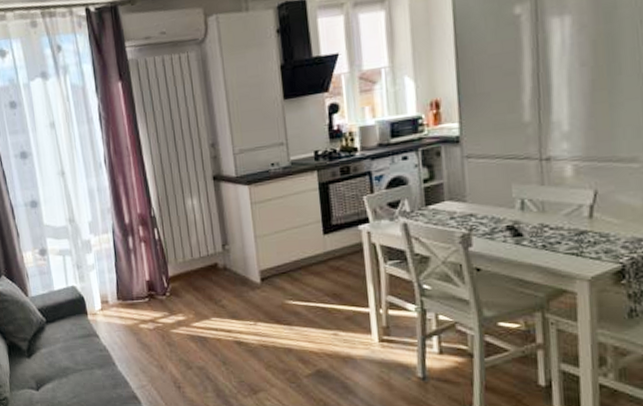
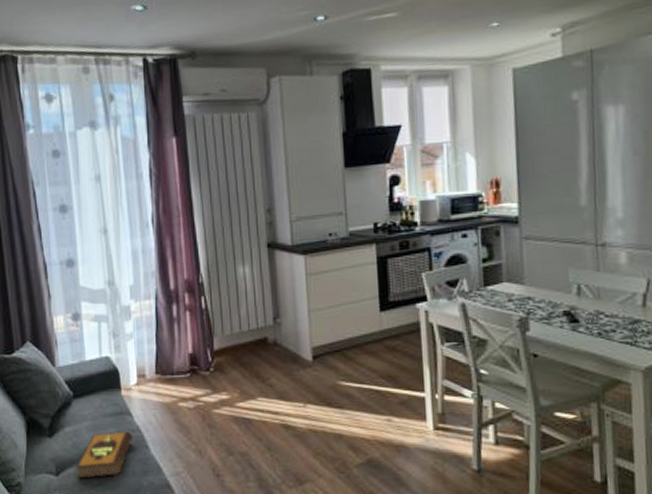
hardback book: none [53,351,102,393] -> present [76,431,134,479]

